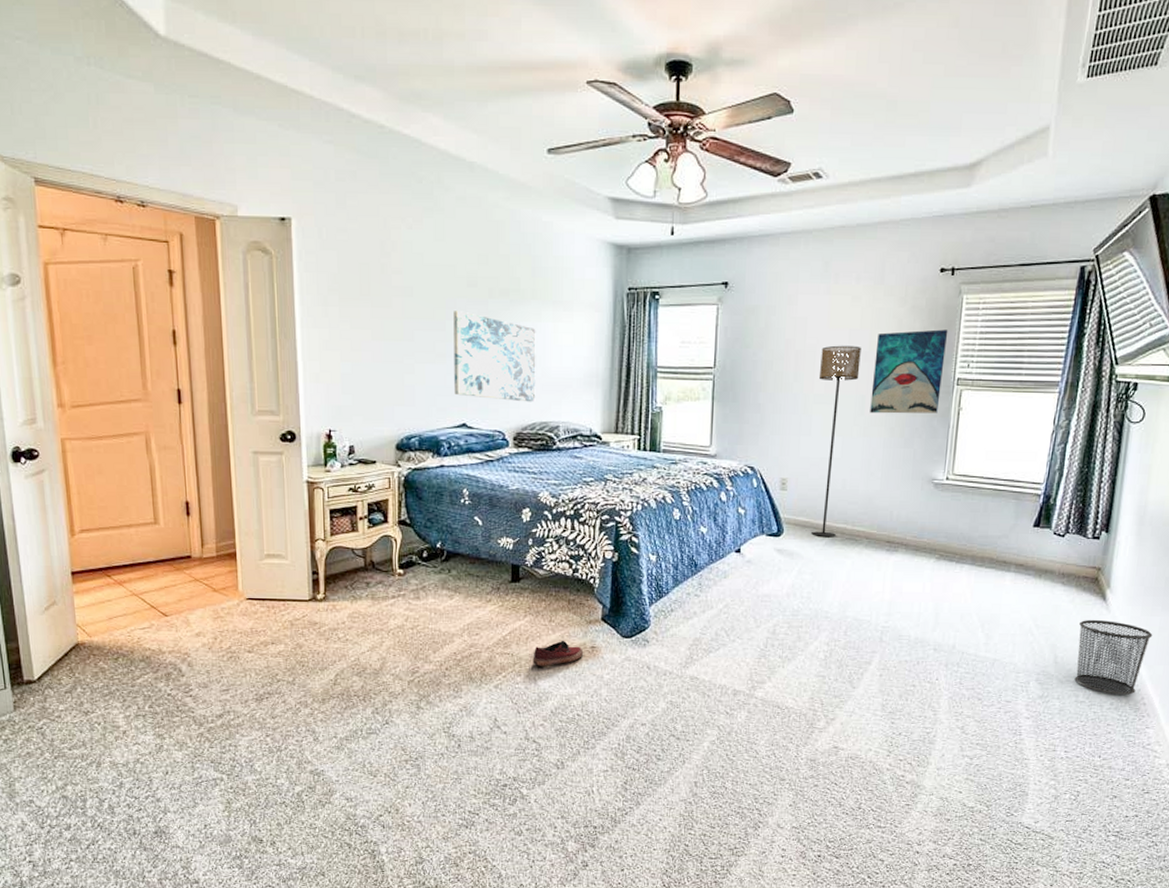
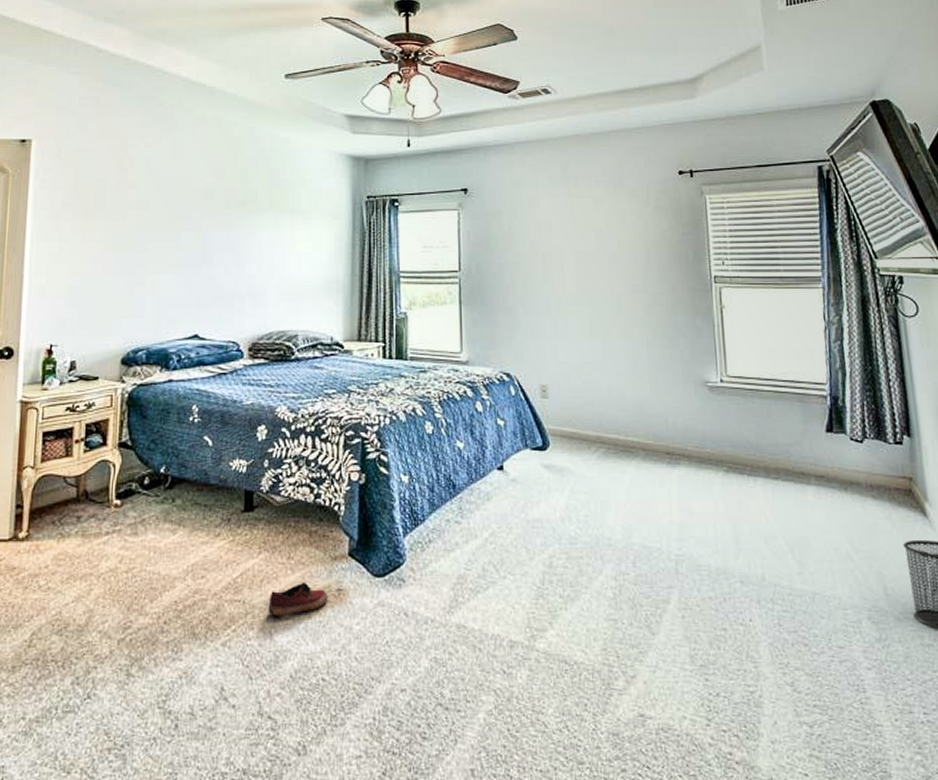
wall art: present [454,311,536,402] -> none [187,222,274,311]
floor lamp: present [811,345,861,536] -> none [569,246,612,449]
wall art: present [870,329,948,414] -> none [625,228,699,314]

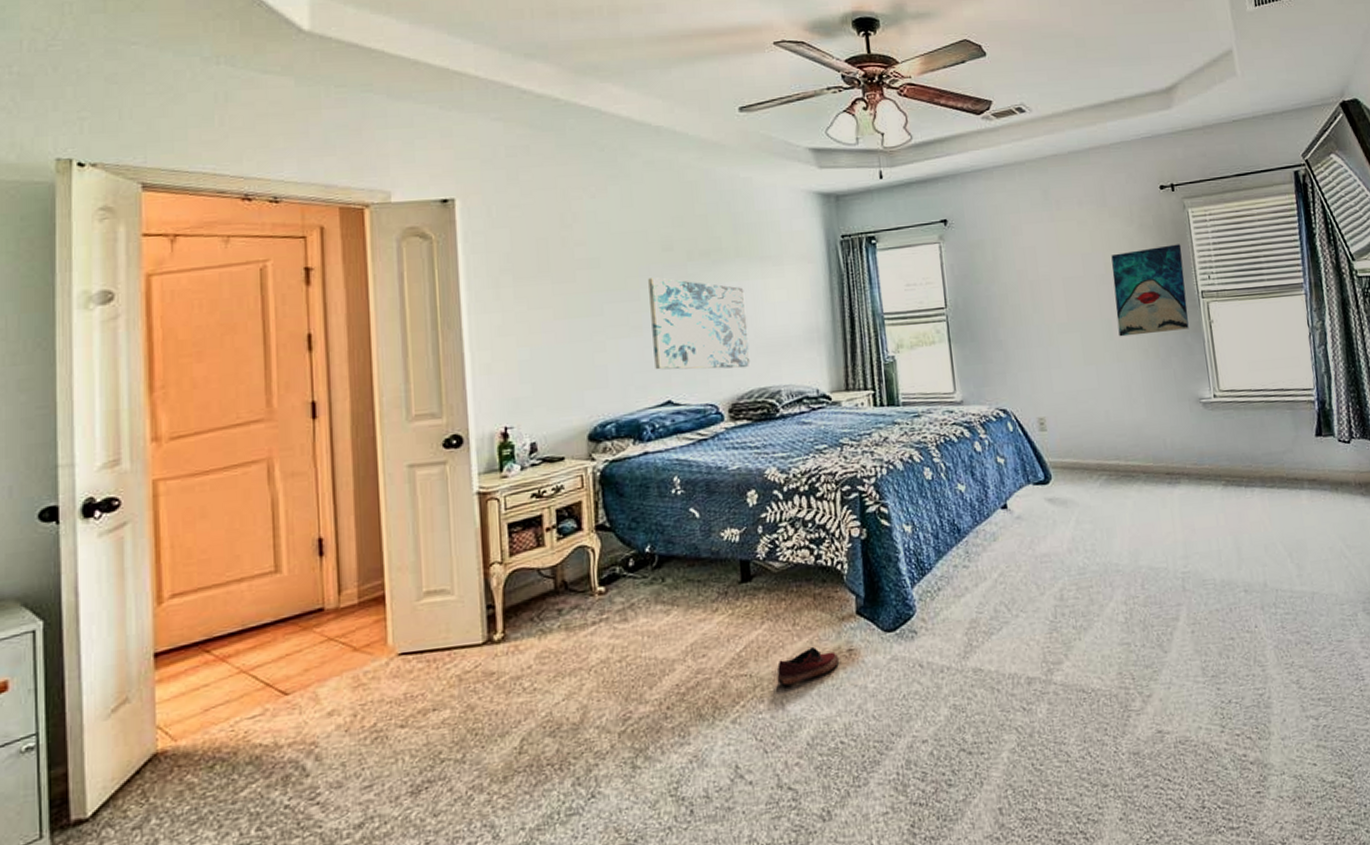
wall art: none [187,222,274,311] -> present [648,277,751,370]
wall art: none [625,228,699,314] -> present [1111,244,1189,337]

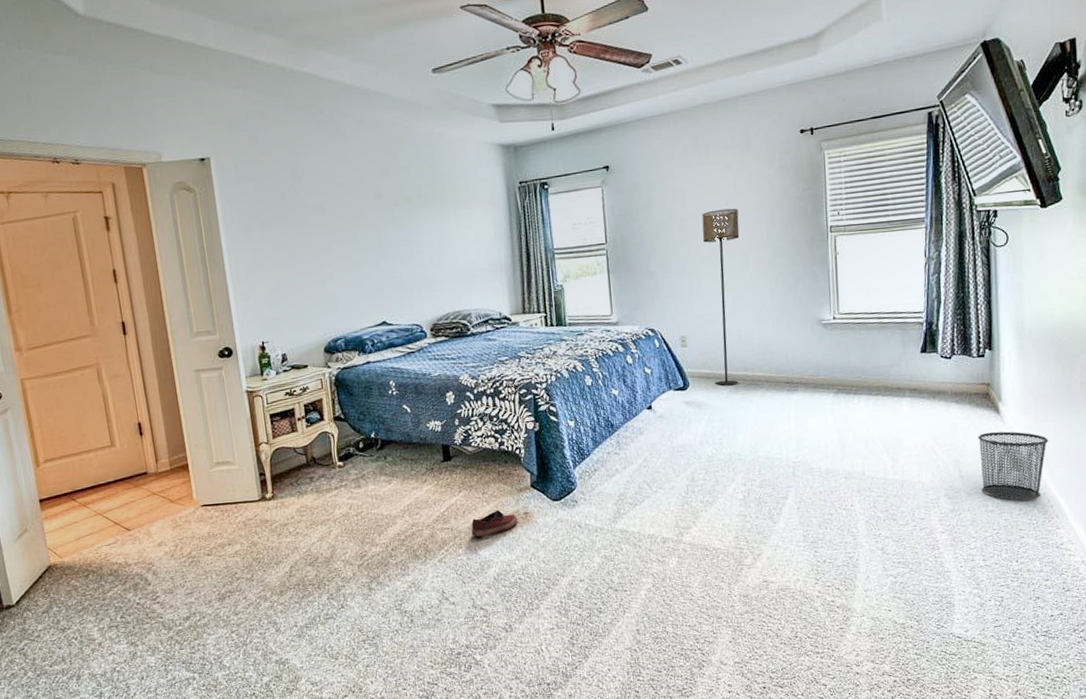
wall art: present [648,277,751,370] -> none [364,221,447,297]
floor lamp: none [1056,269,1110,478] -> present [702,208,740,385]
wall art: present [1111,244,1189,337] -> none [751,184,817,268]

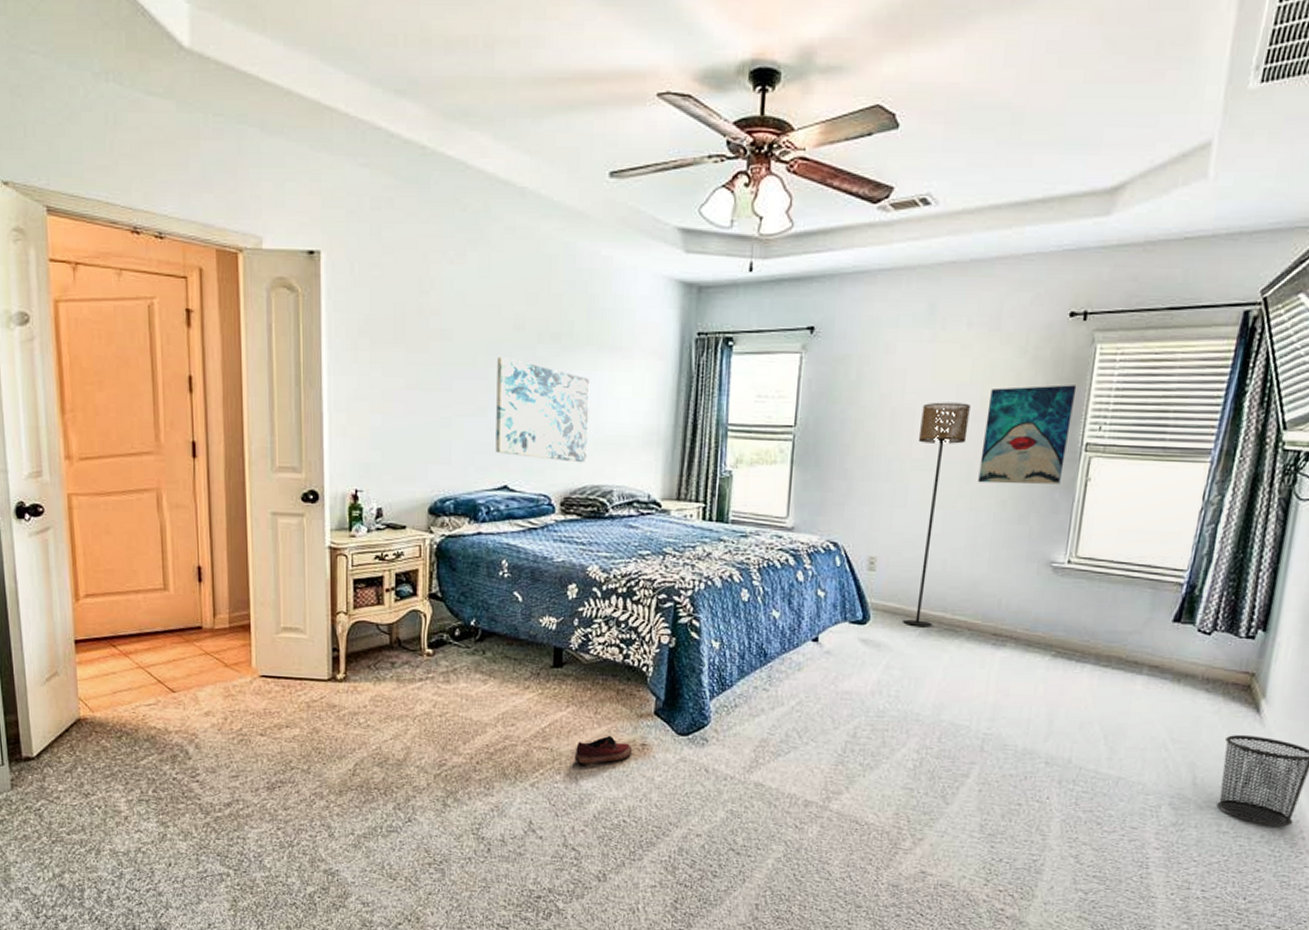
wall art: none [364,221,447,297] -> present [495,357,590,463]
wall art: none [751,184,817,268] -> present [978,385,1077,484]

